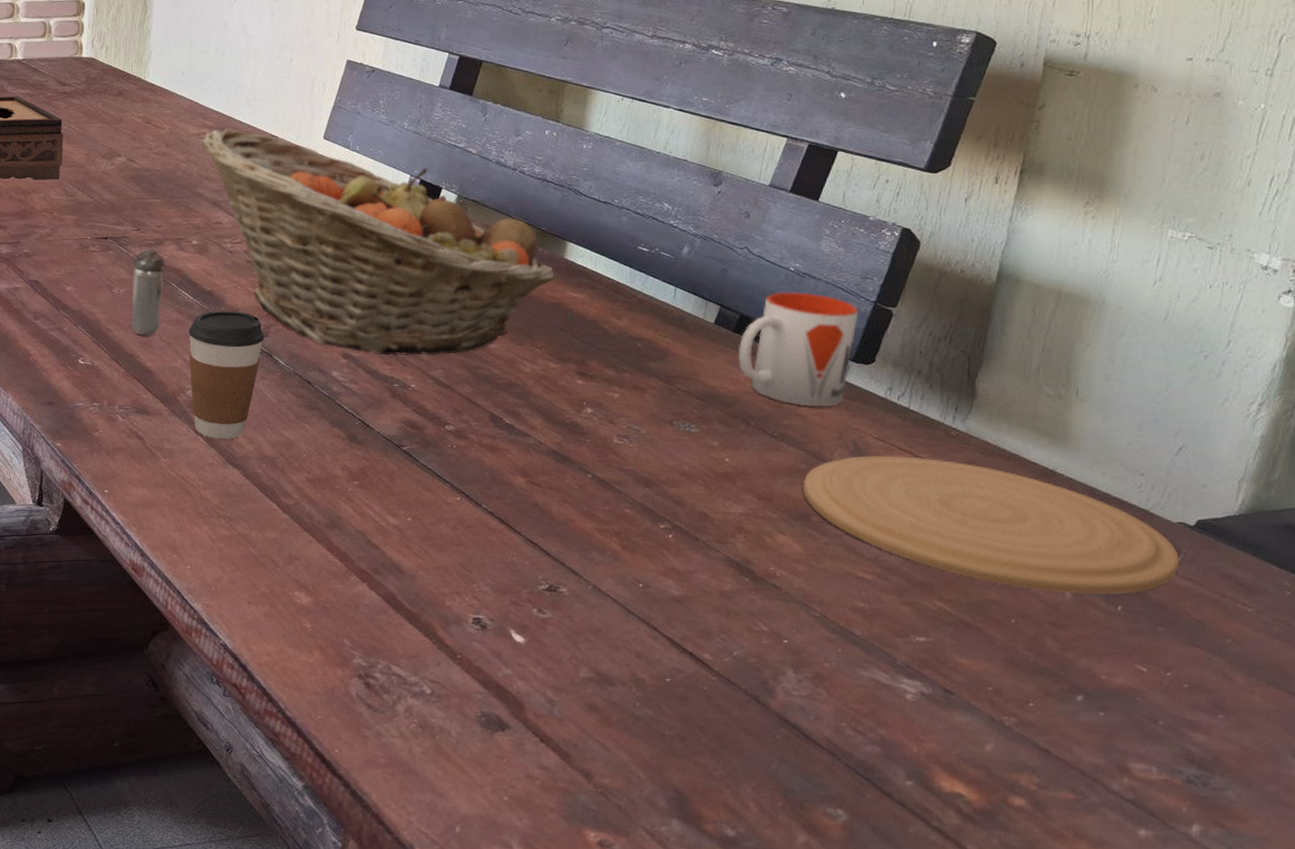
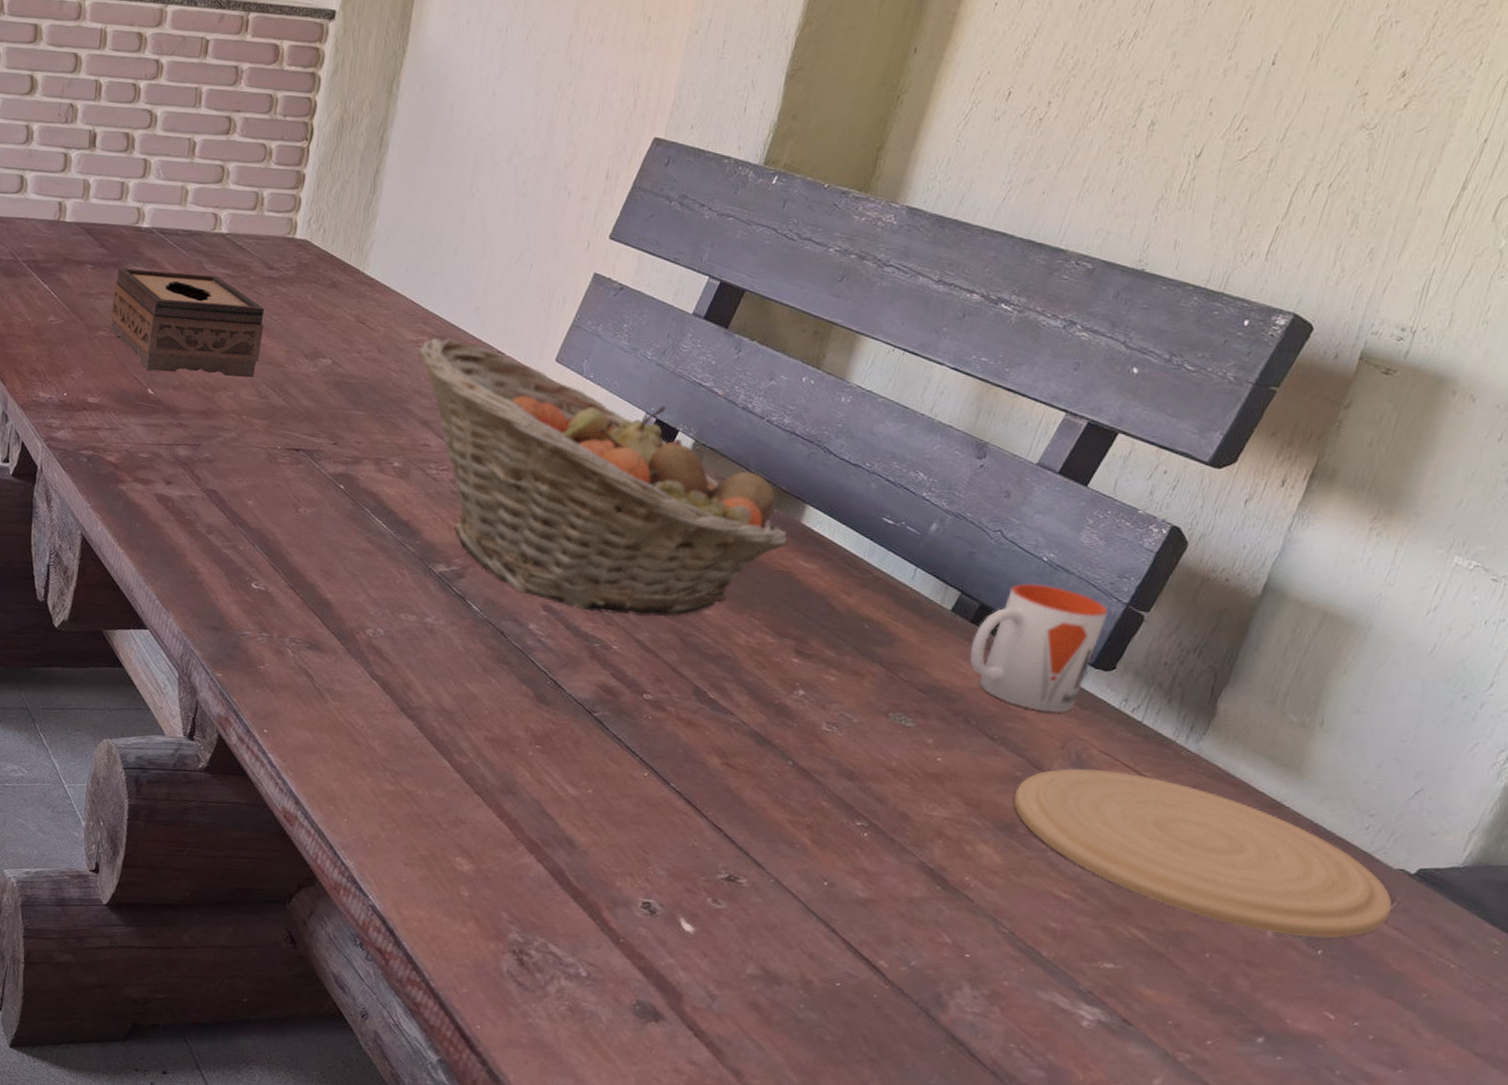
shaker: present [131,249,165,336] -> none [314,467,361,564]
coffee cup: present [188,311,264,440] -> none [370,544,460,687]

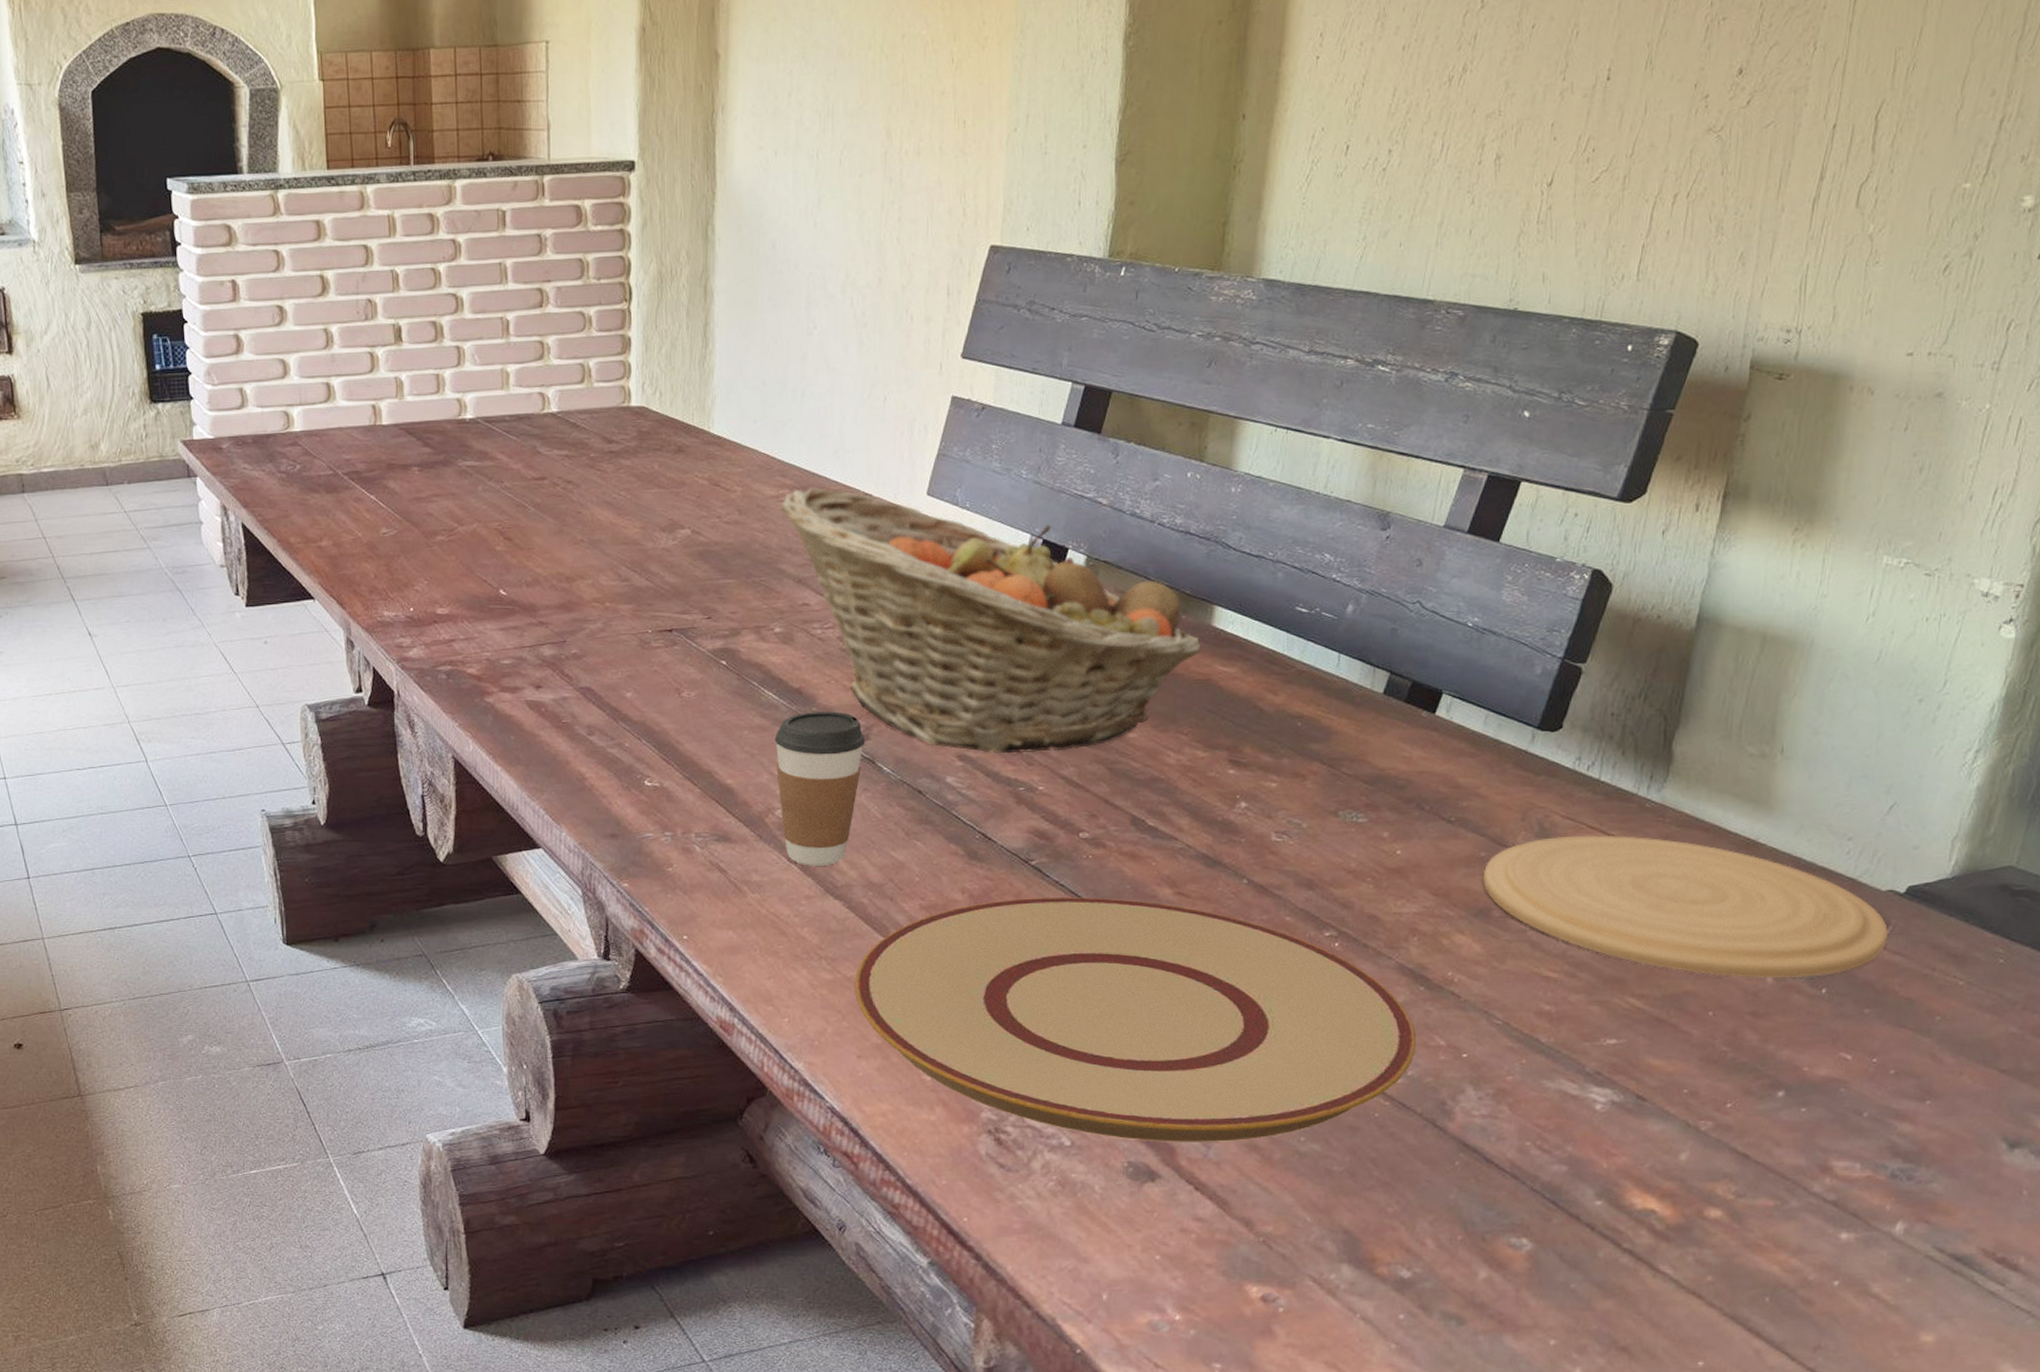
tissue box: present [110,267,265,378] -> none [445,459,614,570]
coffee cup: none [370,544,460,687] -> present [774,711,865,866]
plate: none [412,743,925,1000] -> present [854,897,1417,1142]
mug: present [969,583,1108,713] -> none [1410,651,1545,785]

